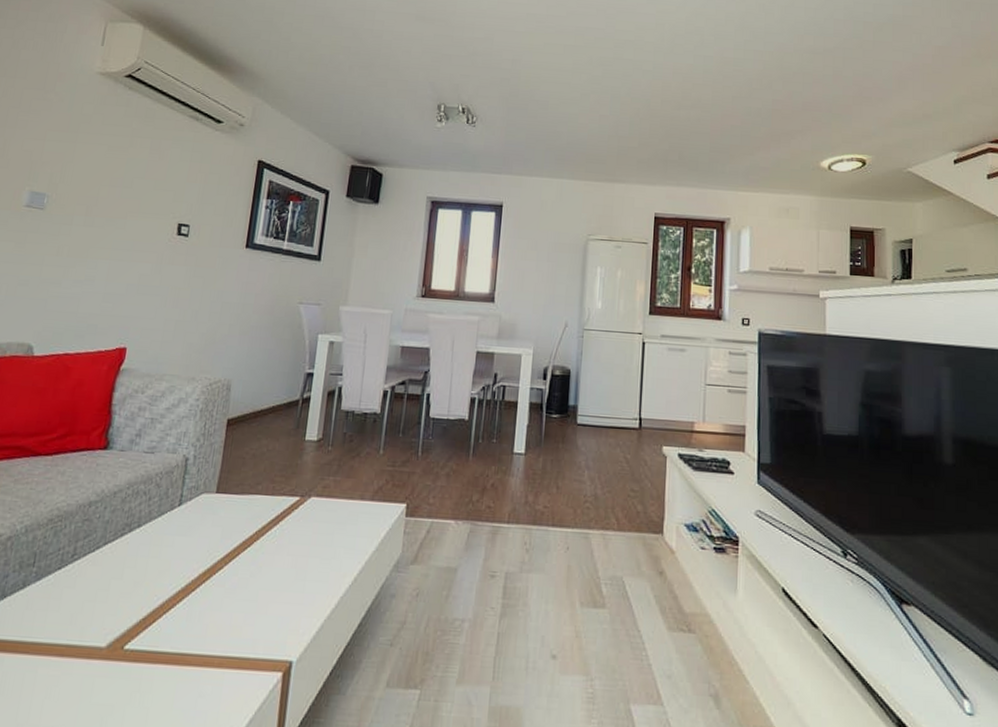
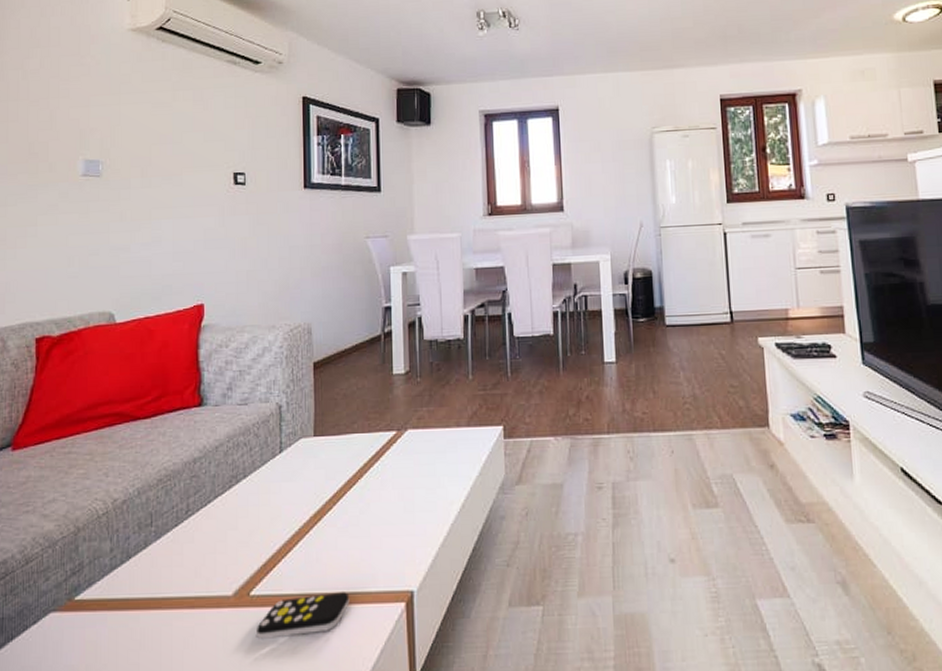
remote control: none [124,655,227,697] -> present [257,592,350,639]

